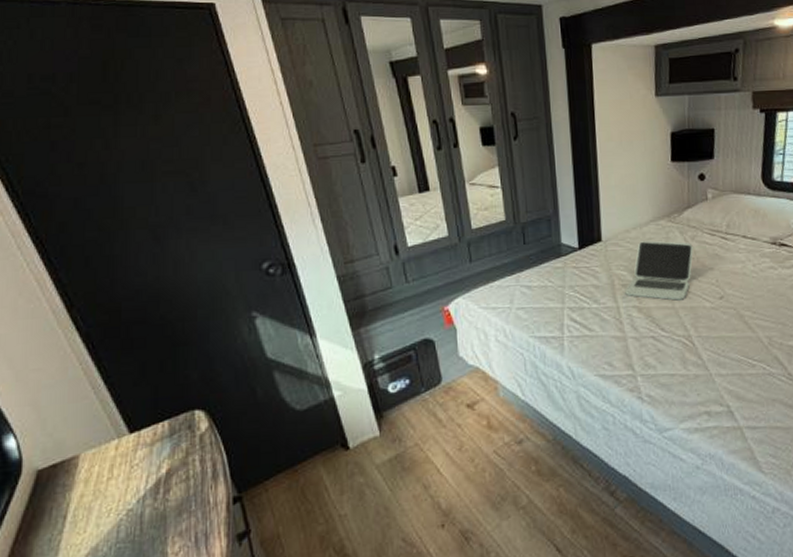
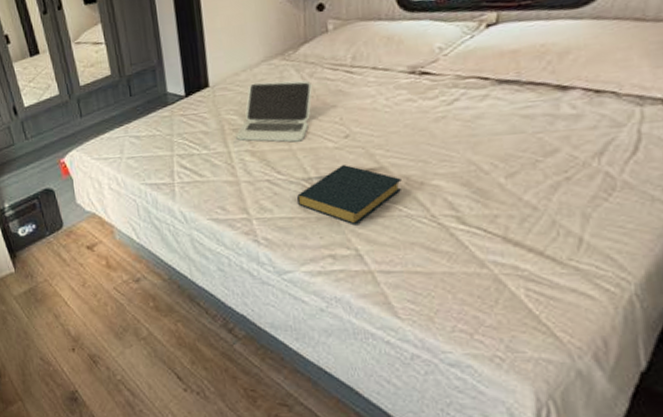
hardback book: none [677,324,765,383] -> present [296,165,401,225]

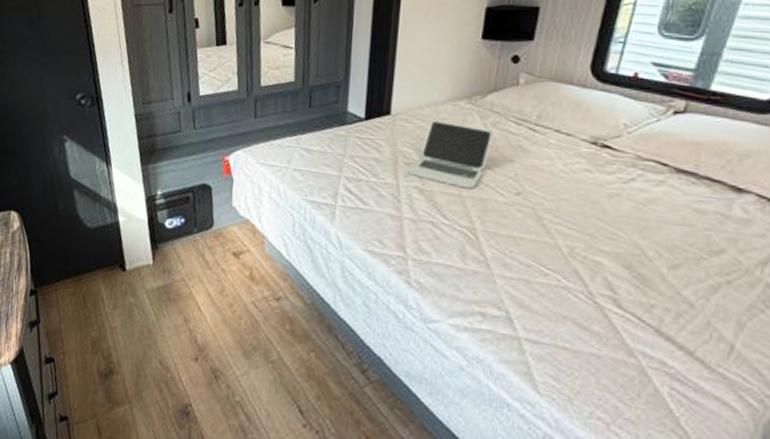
hardback book: present [296,165,401,225] -> none [456,222,565,287]

